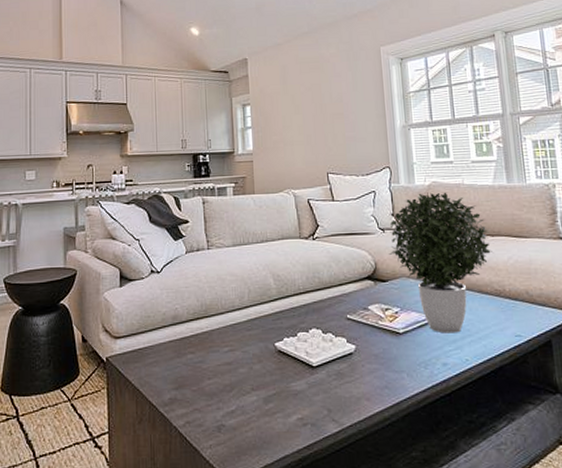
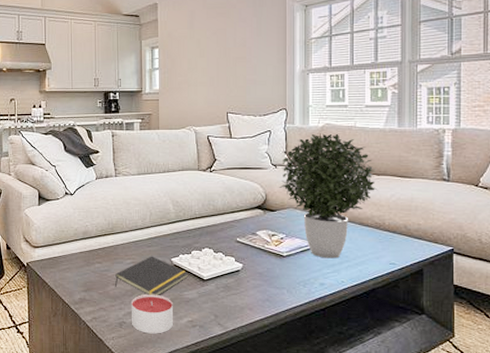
notepad: none [210,341,296,390] -> present [114,256,189,296]
candle: none [231,387,280,438] -> present [132,294,173,334]

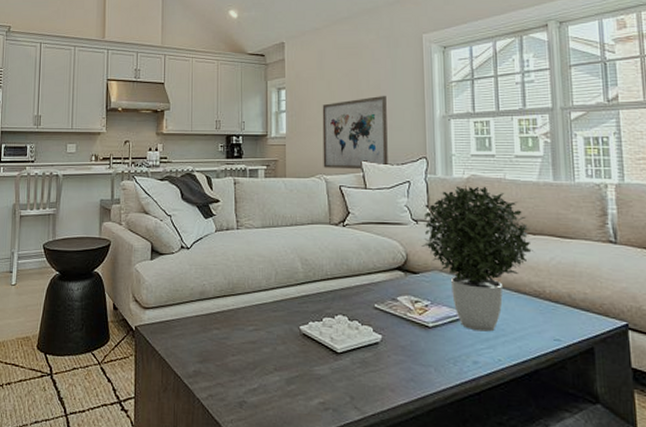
notepad: present [114,256,189,296] -> none [234,322,320,371]
candle: present [132,294,173,334] -> none [254,368,301,418]
wall art: none [192,52,251,121] -> present [322,95,388,170]

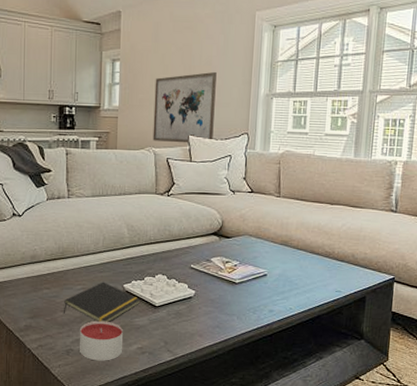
notepad: none [234,322,320,371] -> present [63,282,141,323]
candle: none [254,368,301,418] -> present [80,320,123,361]
potted plant: present [421,185,535,332] -> none [236,160,331,286]

